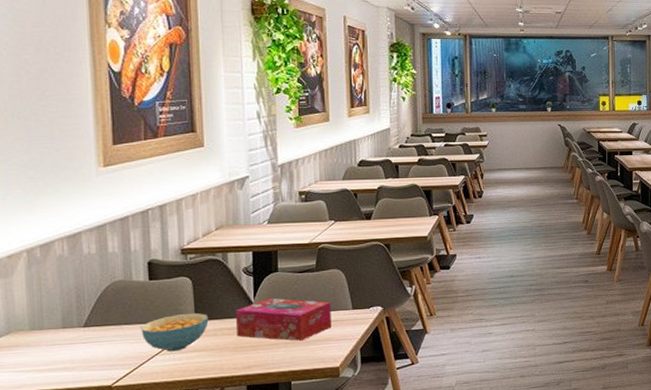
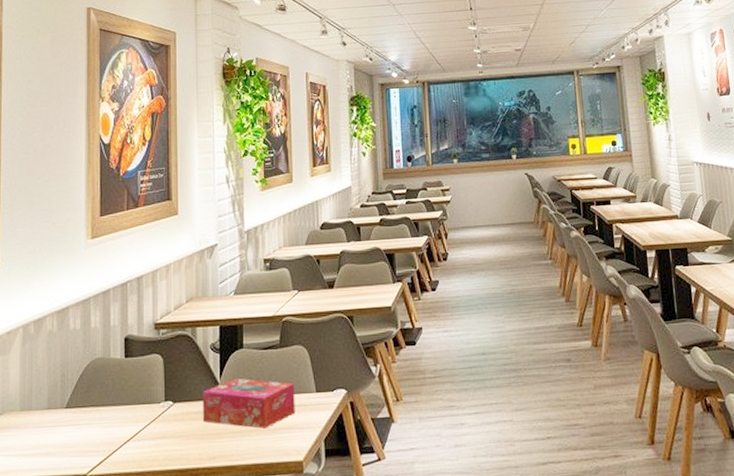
cereal bowl: present [140,313,209,352] -> none [115,394,177,438]

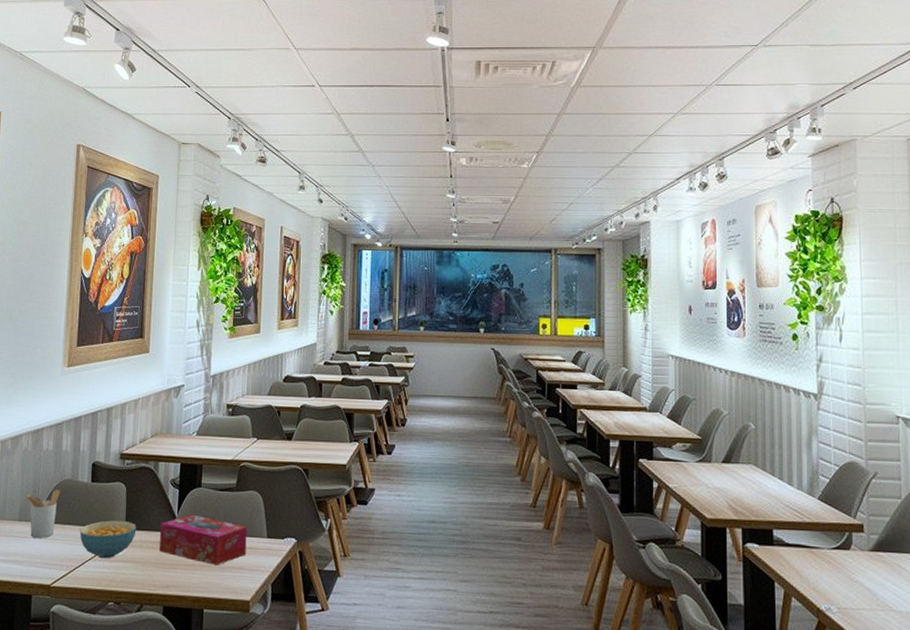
utensil holder: none [53,370,91,425] -> present [25,489,60,538]
cereal bowl: none [115,394,177,438] -> present [79,520,137,559]

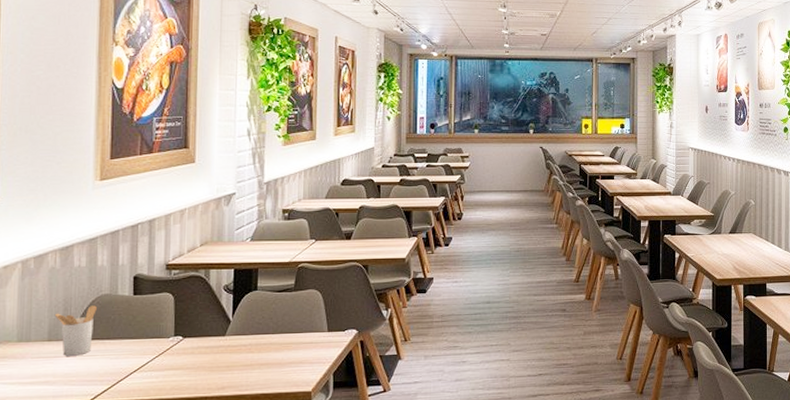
cereal bowl: present [79,520,137,559] -> none [122,330,187,369]
tissue box: present [159,514,247,565] -> none [213,317,307,363]

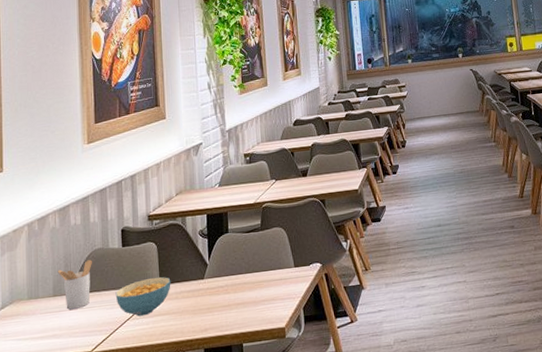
cereal bowl: none [122,330,187,369] -> present [115,277,171,317]

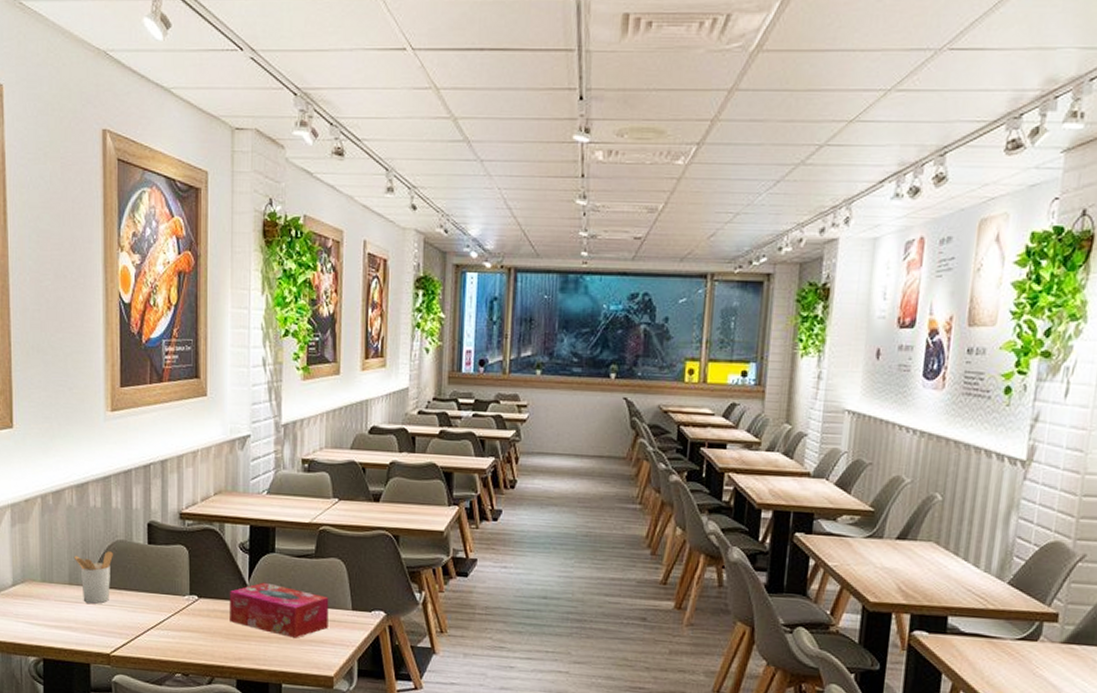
cereal bowl: present [115,277,171,317] -> none [138,586,203,628]
tissue box: none [193,259,277,302] -> present [229,582,329,638]

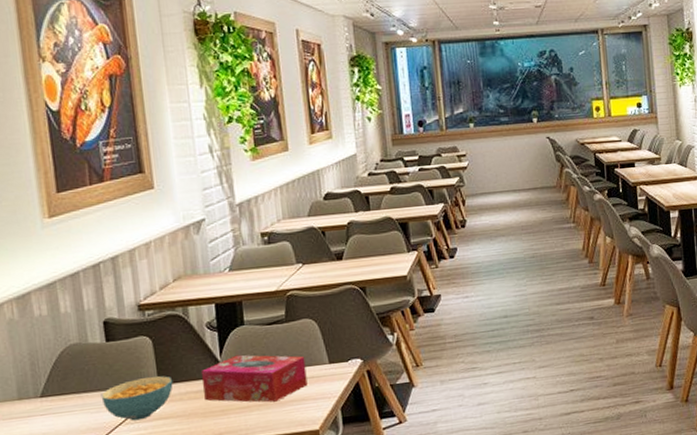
utensil holder: present [73,551,113,604] -> none [21,357,68,415]
cereal bowl: none [138,586,203,628] -> present [101,376,173,421]

